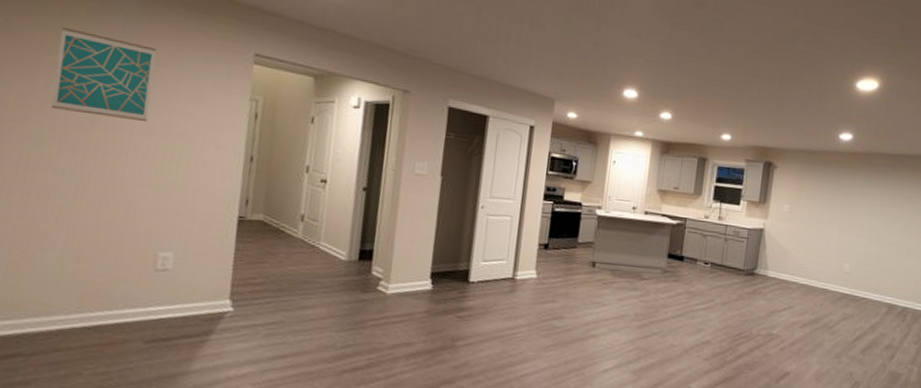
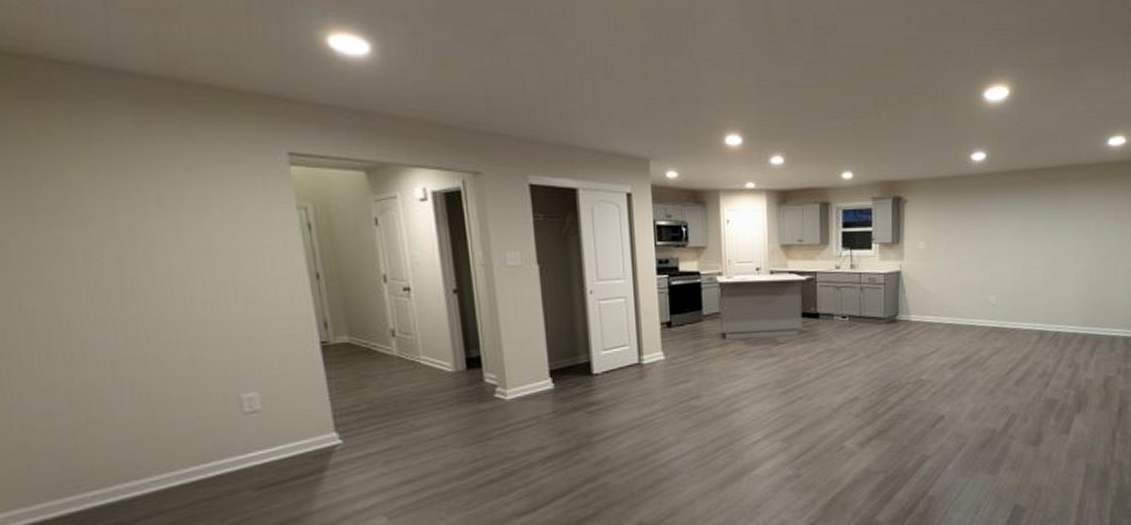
wall art: present [51,28,157,122] -> none [44,152,183,252]

